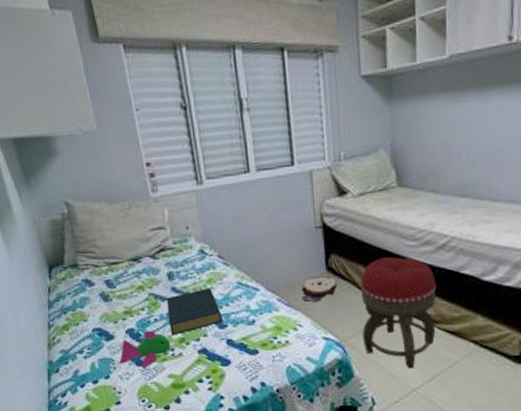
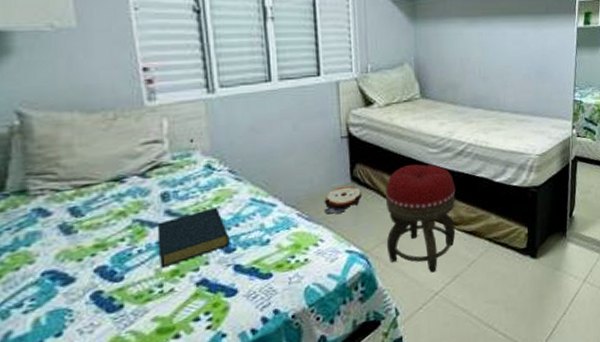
toy dinosaur: present [118,331,171,368] -> none [78,266,159,315]

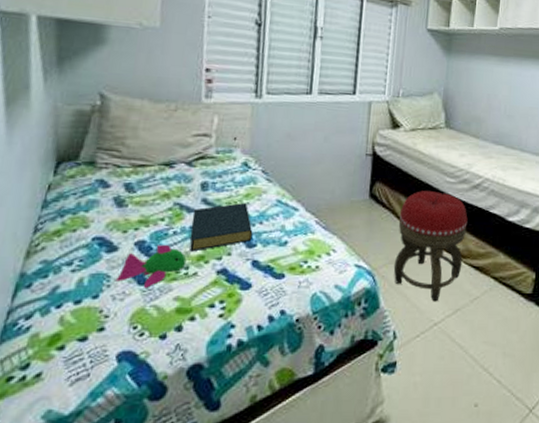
toy dinosaur: none [78,266,159,315] -> present [115,245,187,288]
plush toy: present [324,186,363,215] -> none [340,201,378,227]

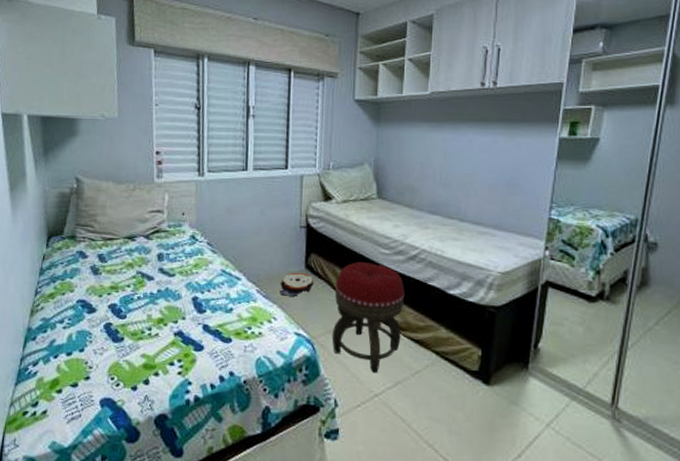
toy dinosaur: present [115,245,187,288] -> none [95,308,149,345]
hardback book: present [189,203,253,252] -> none [151,272,203,315]
plush toy: none [340,201,378,227] -> present [279,272,314,297]

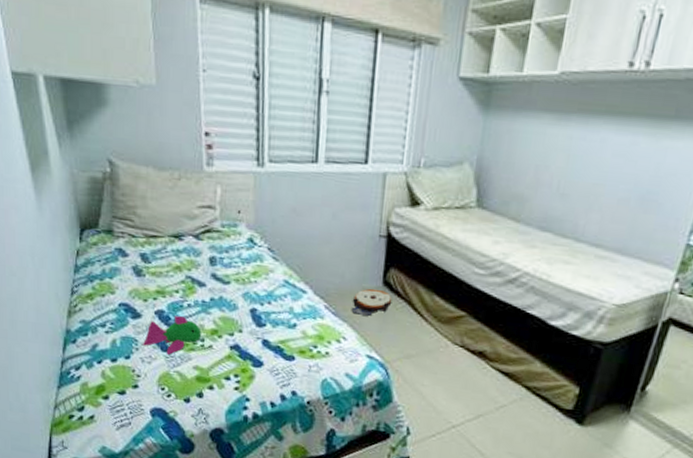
toy dinosaur: none [95,308,149,345] -> present [142,316,202,355]
footstool: present [331,262,405,373] -> none [408,281,499,404]

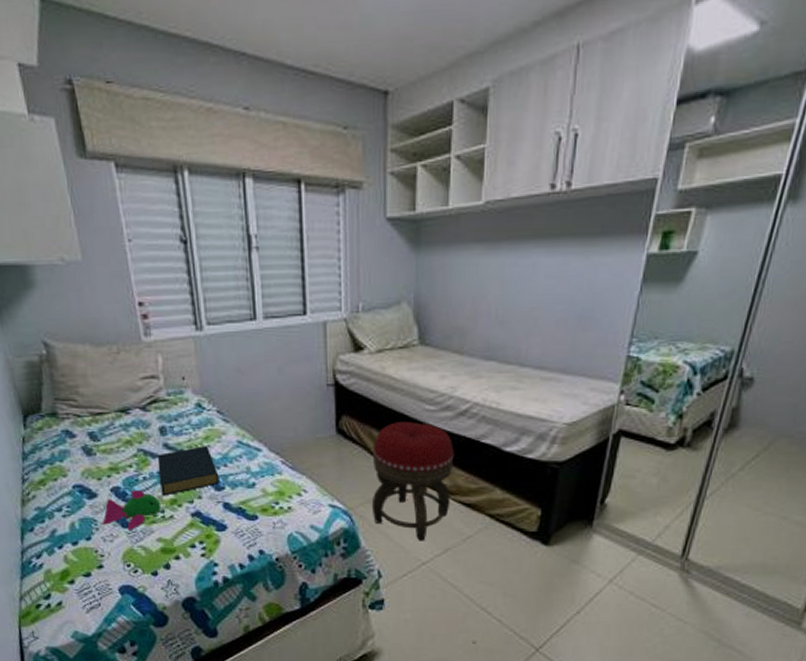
hardback book: none [203,281,262,326] -> present [157,446,220,496]
plush toy: present [351,288,393,316] -> none [308,438,348,465]
footstool: none [408,281,499,404] -> present [371,422,454,541]

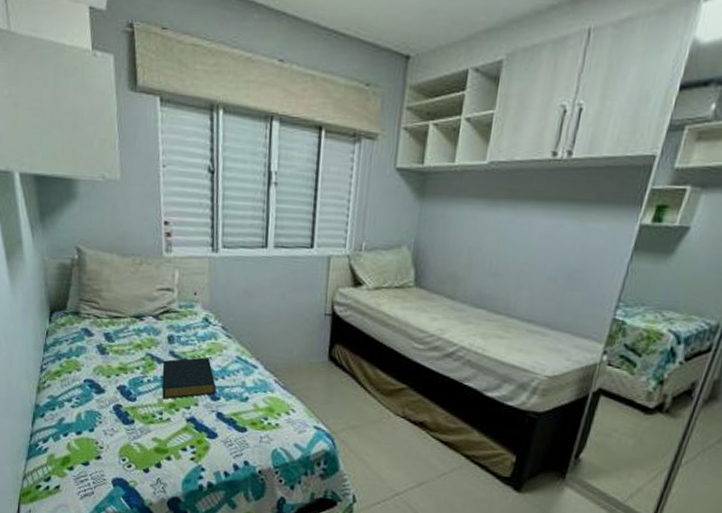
toy dinosaur: present [101,491,161,530] -> none [105,391,161,427]
footstool: present [371,422,454,541] -> none [353,356,438,473]

